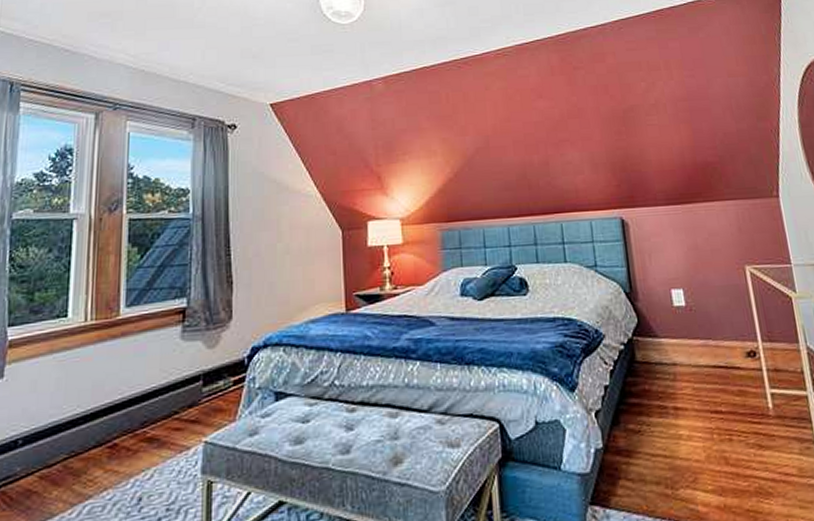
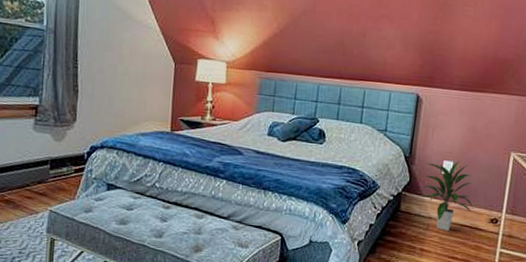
indoor plant: none [652,286,722,378] -> present [421,160,474,231]

